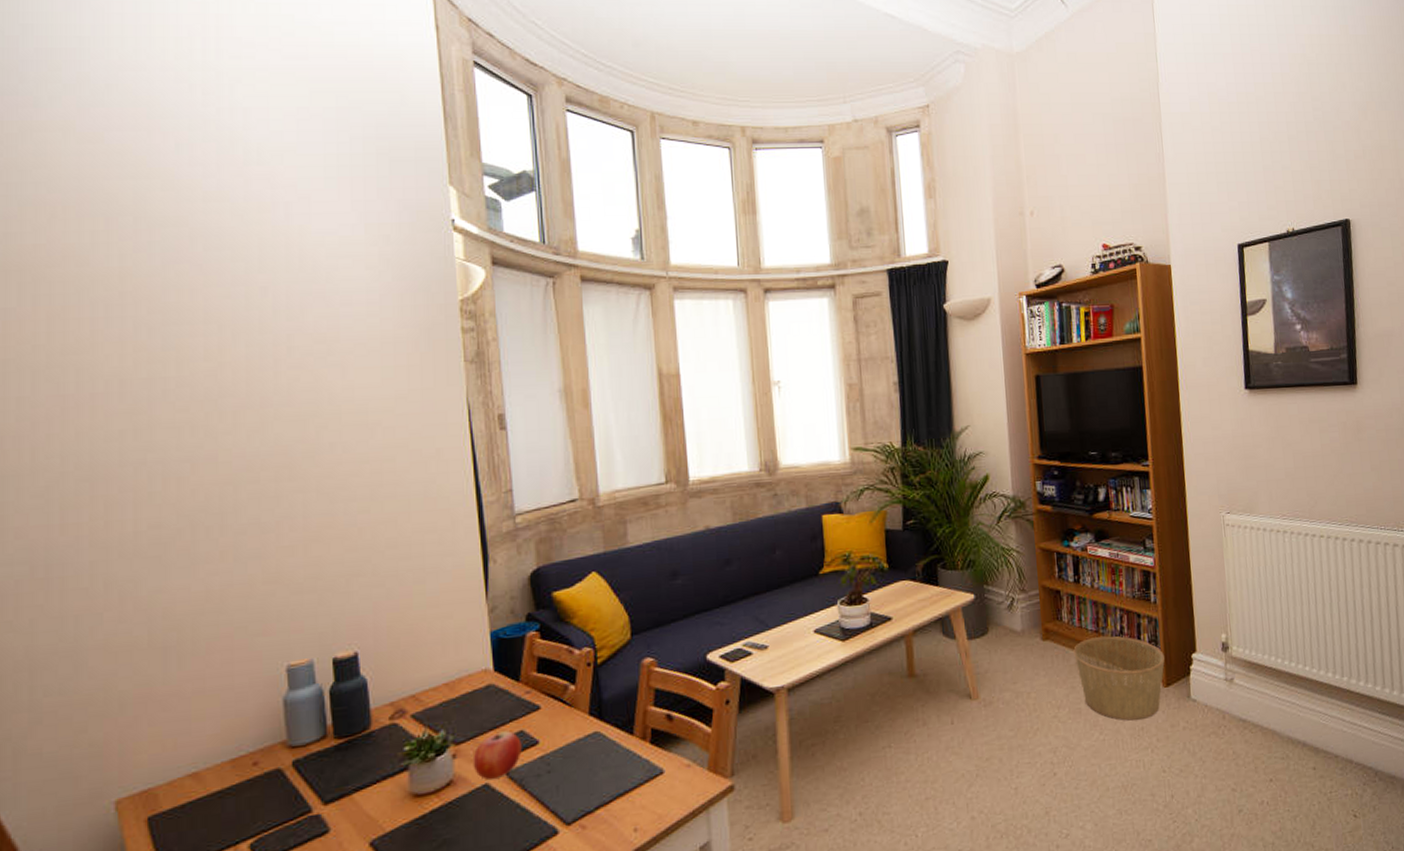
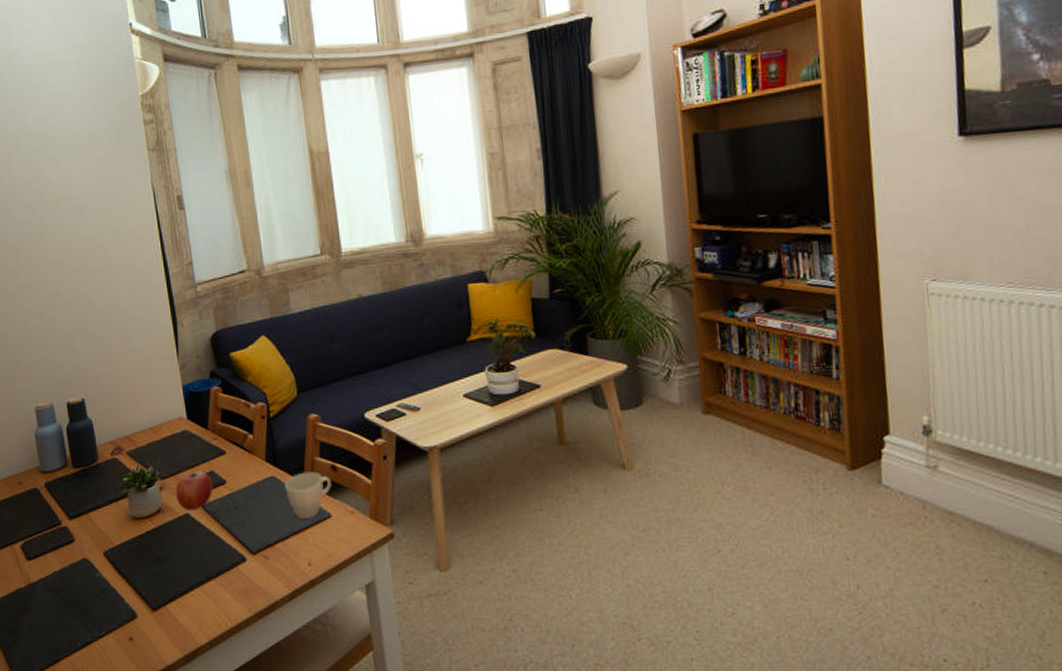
cup: none [610,723,666,778] -> present [284,471,332,519]
basket: present [1073,635,1165,721] -> none [739,412,850,503]

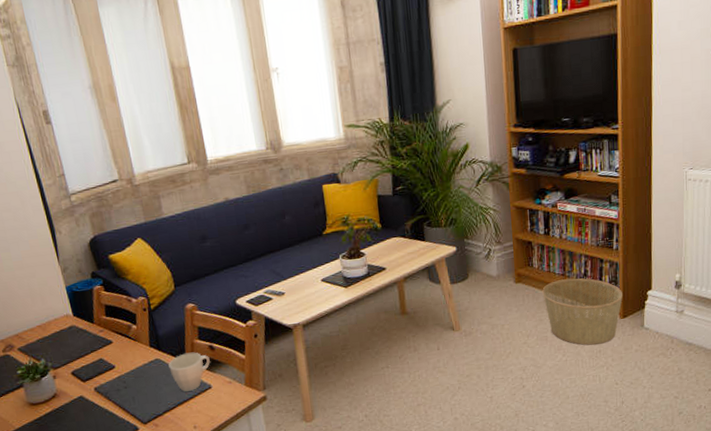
fruit: present [175,470,213,510] -> none [68,359,104,393]
basket: none [739,412,850,503] -> present [542,278,623,346]

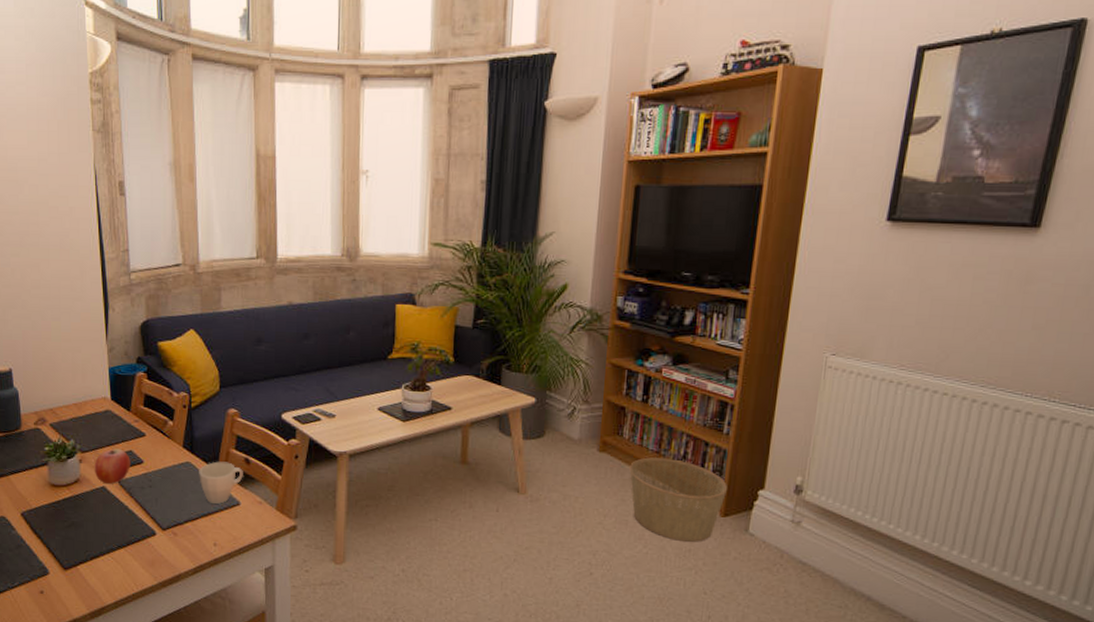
fruit: none [68,359,104,393] -> present [94,448,130,484]

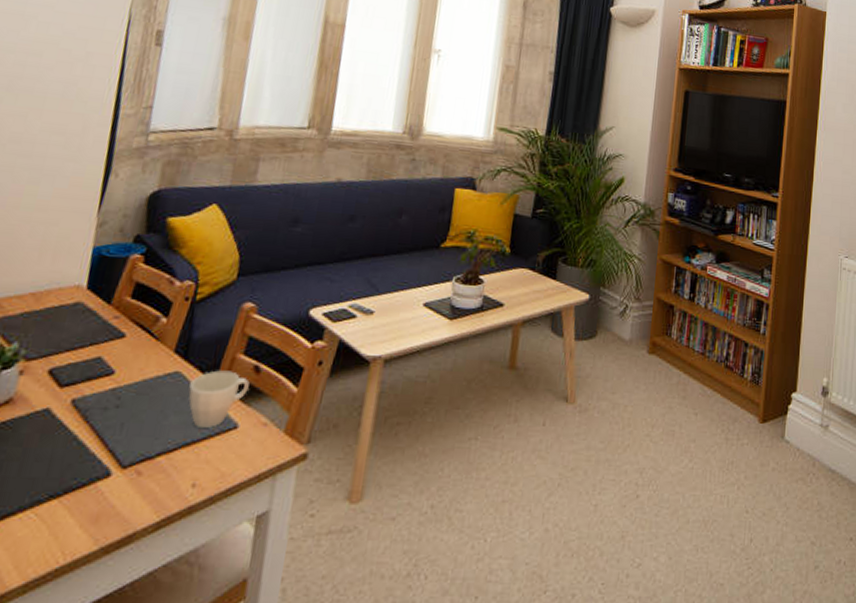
fruit: present [94,448,130,484] -> none [38,354,97,404]
basket: present [629,457,727,542] -> none [676,359,765,453]

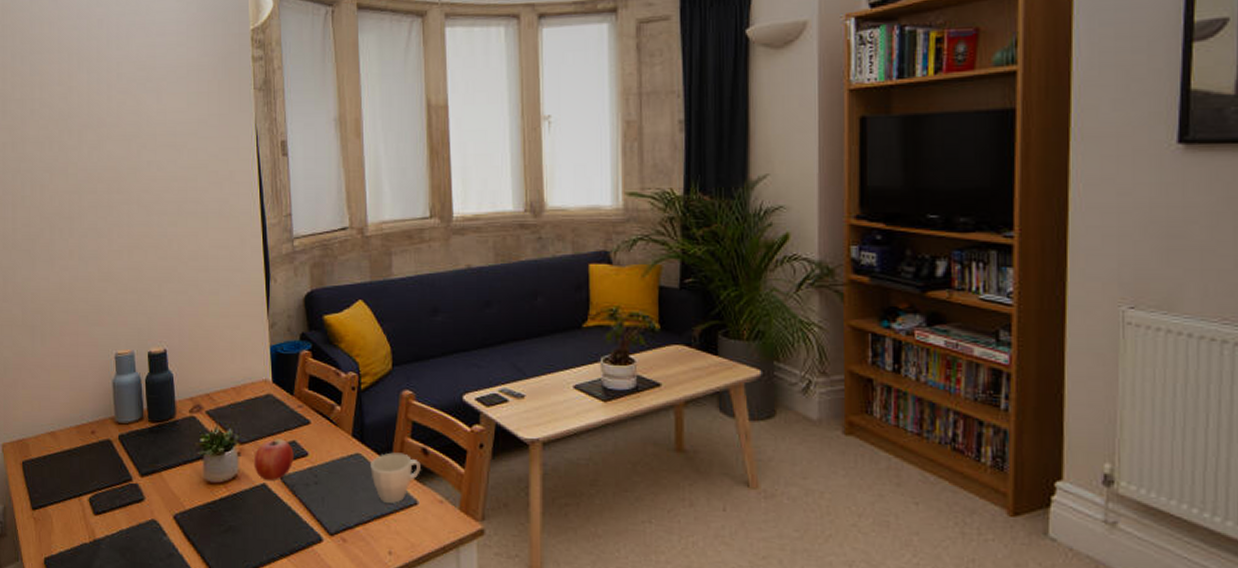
fruit: none [38,354,97,404] -> present [253,438,294,480]

